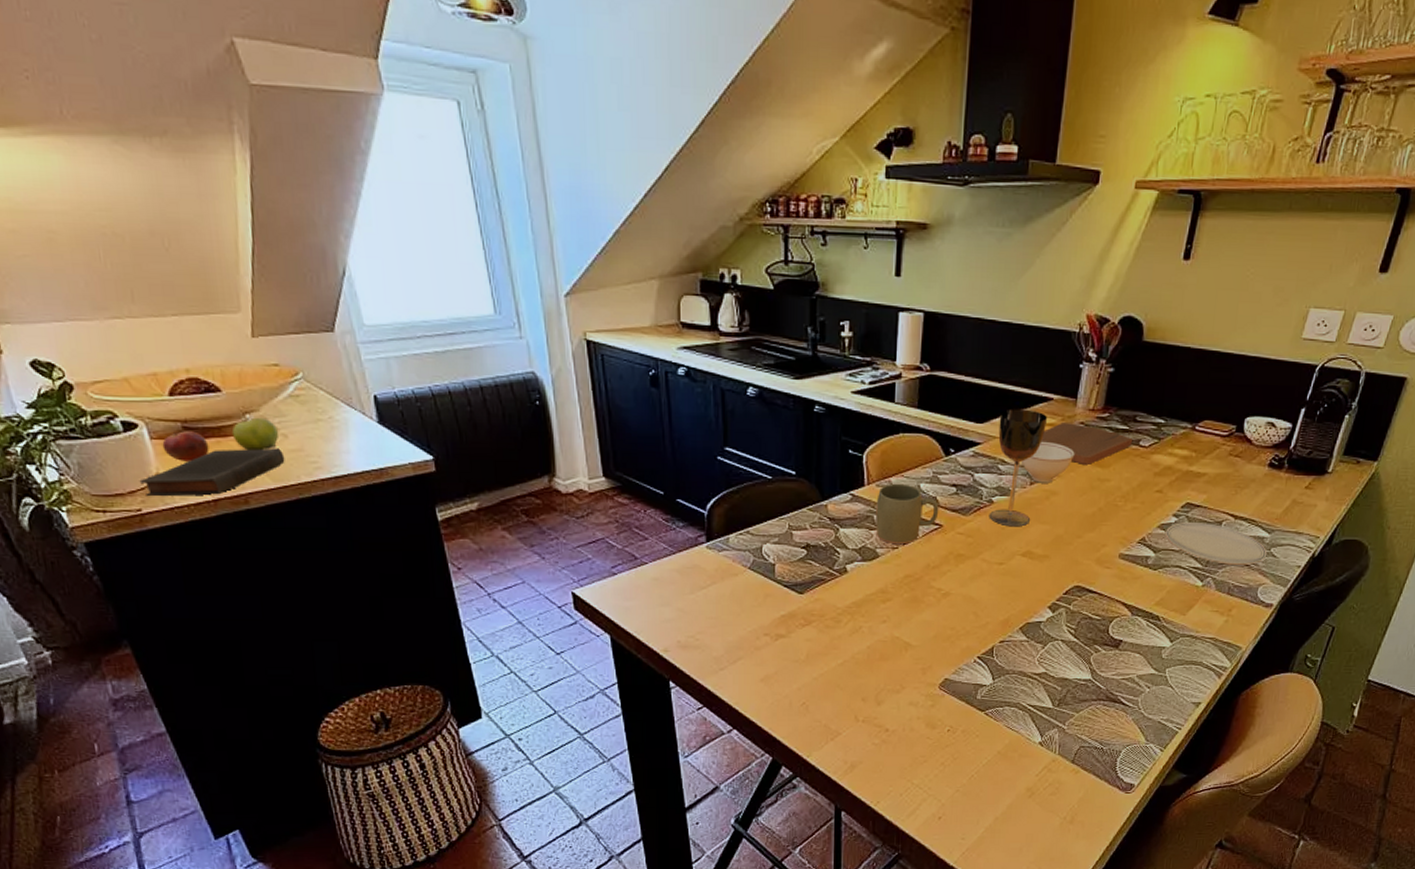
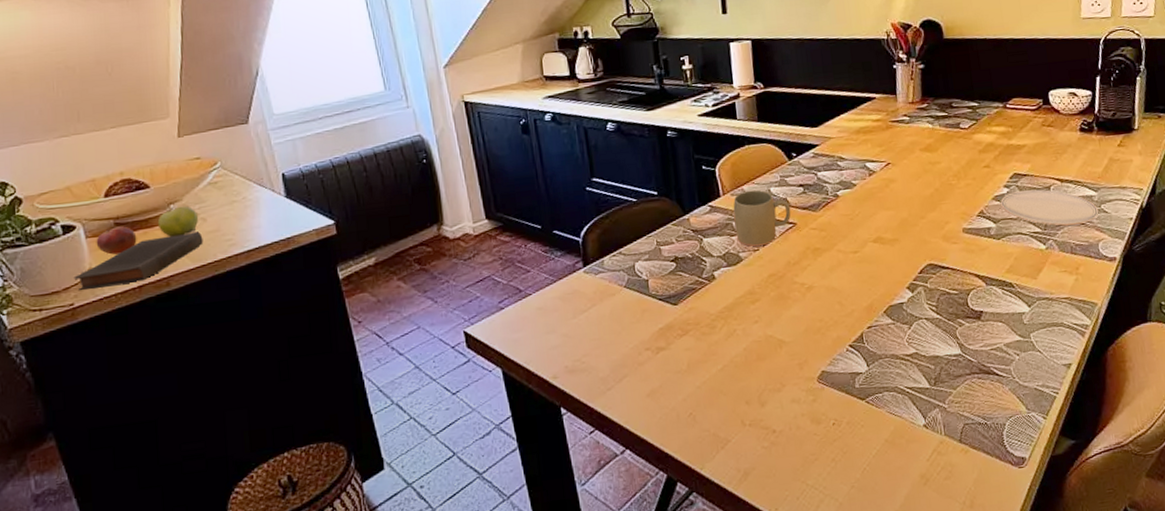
wineglass: present [989,409,1047,527] -> none [831,109,875,217]
bowl: present [1020,441,1075,483] -> none [857,135,904,174]
cutting board: present [1041,423,1133,464] -> none [871,116,954,152]

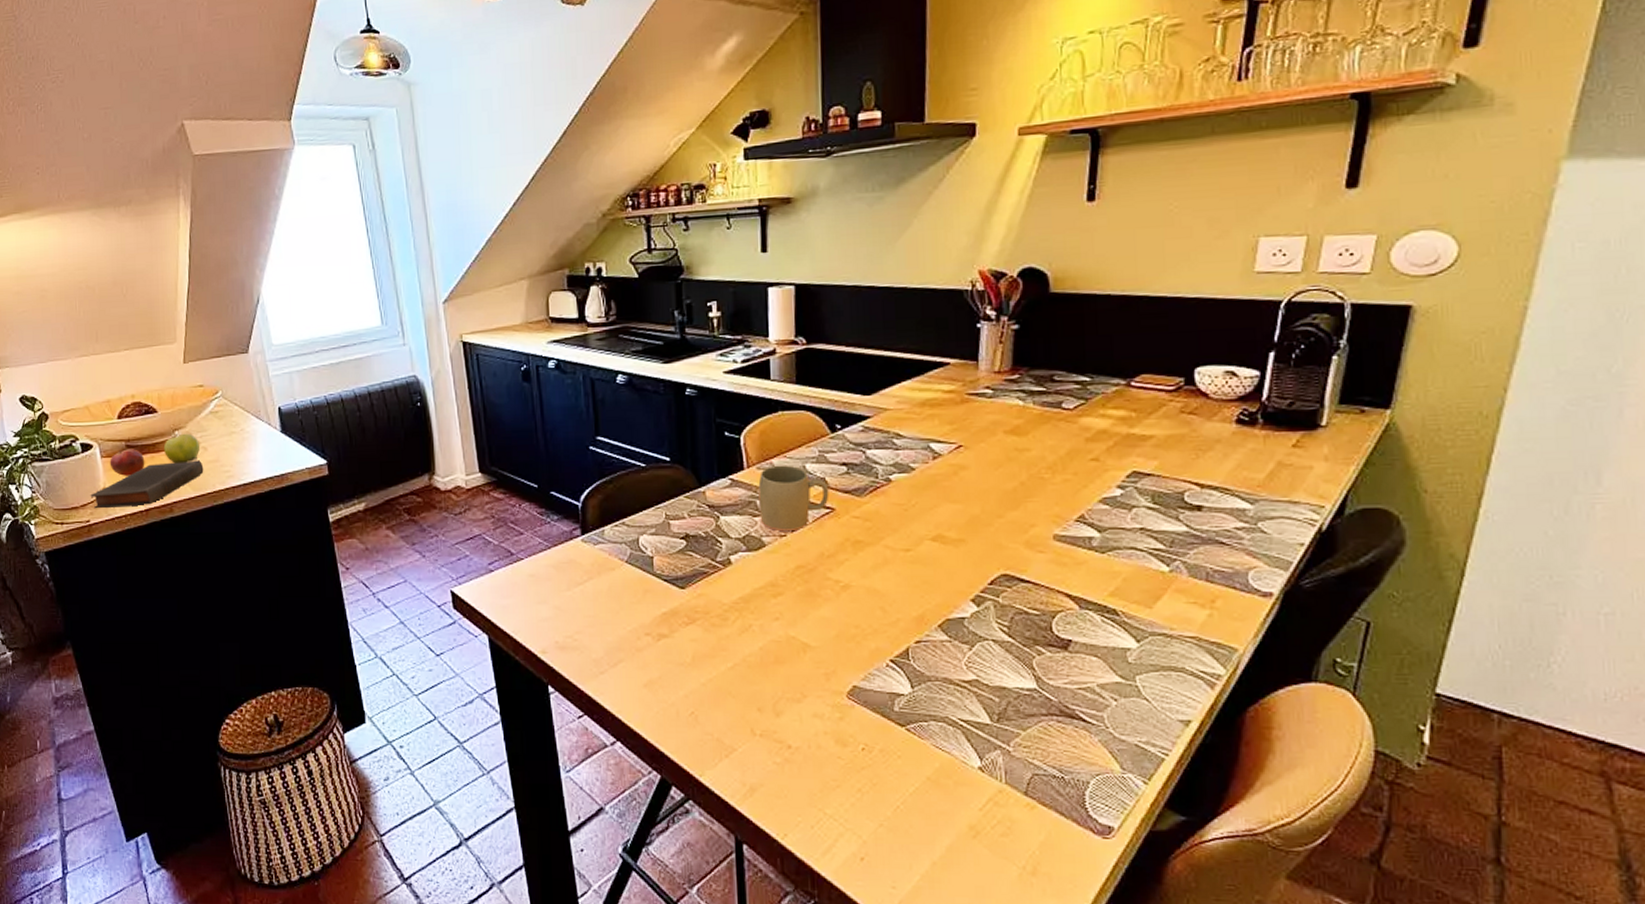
plate: present [1001,189,1099,226] -> none [1110,493,1254,544]

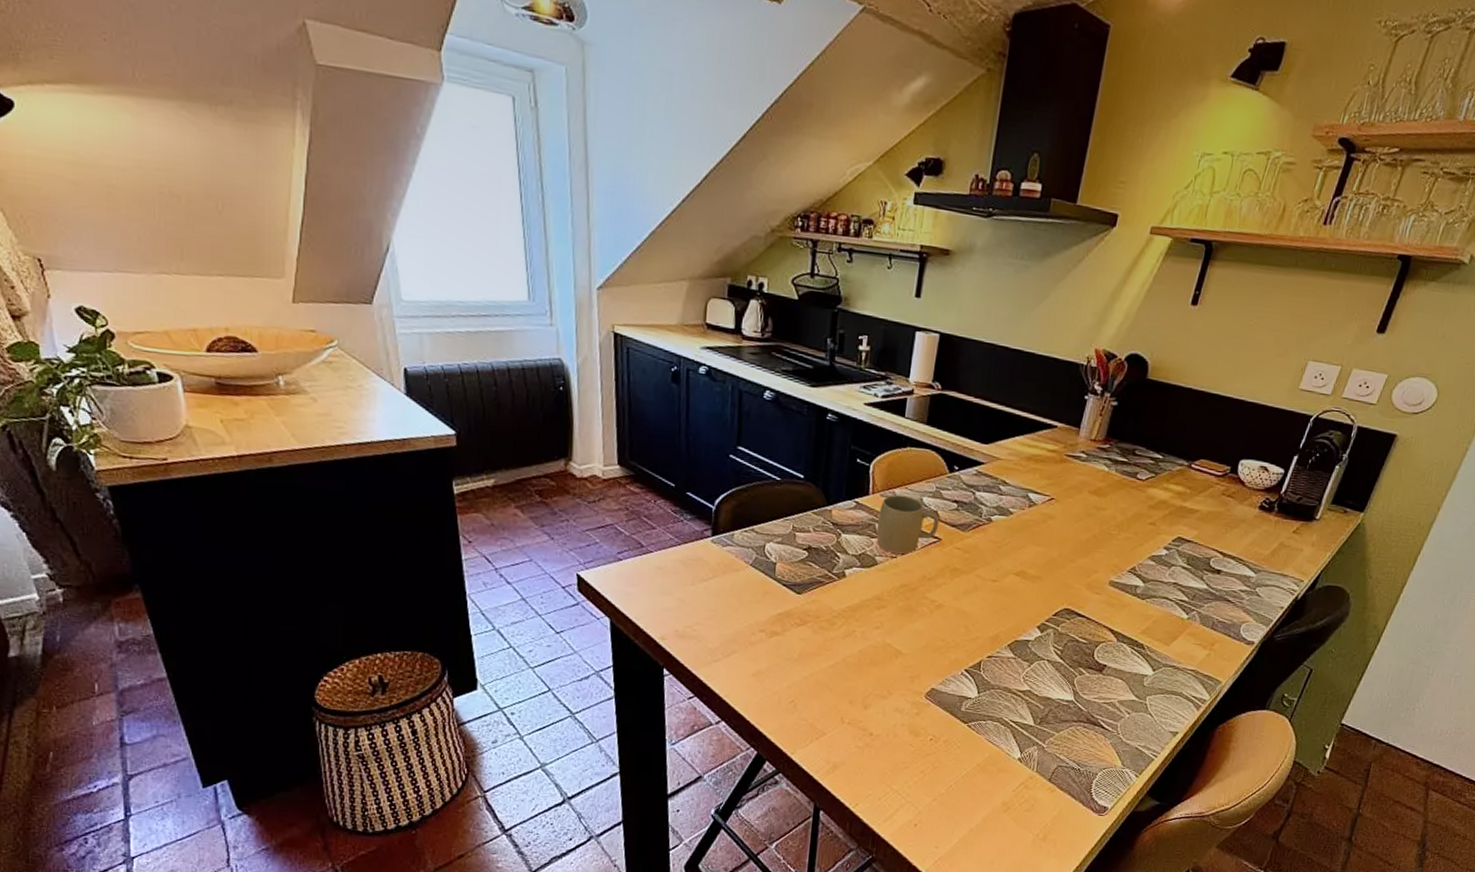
book: present [91,460,204,509] -> none [170,407,312,451]
fruit: present [110,449,145,476] -> none [194,386,240,417]
fruit: present [163,433,201,464] -> none [263,378,309,412]

